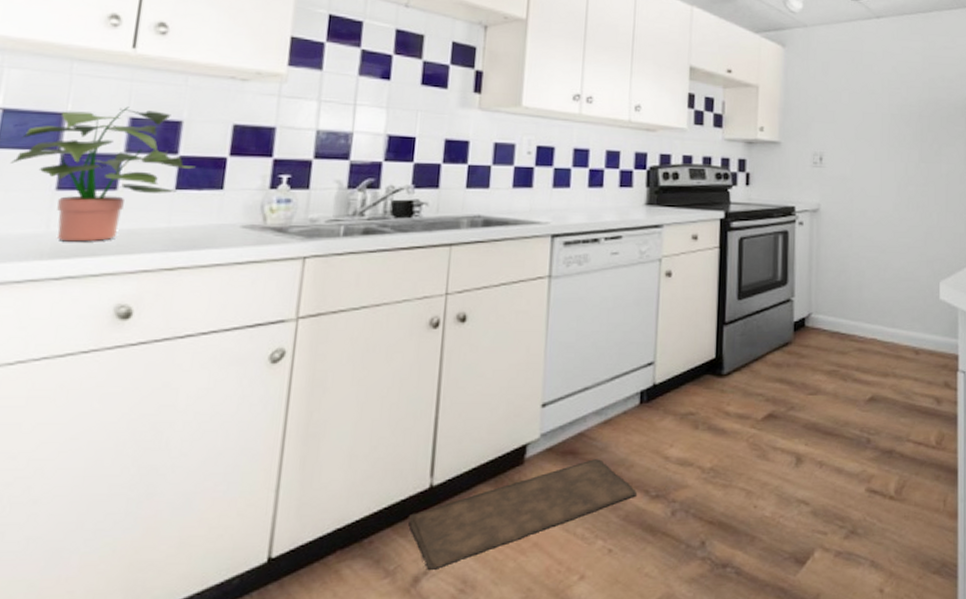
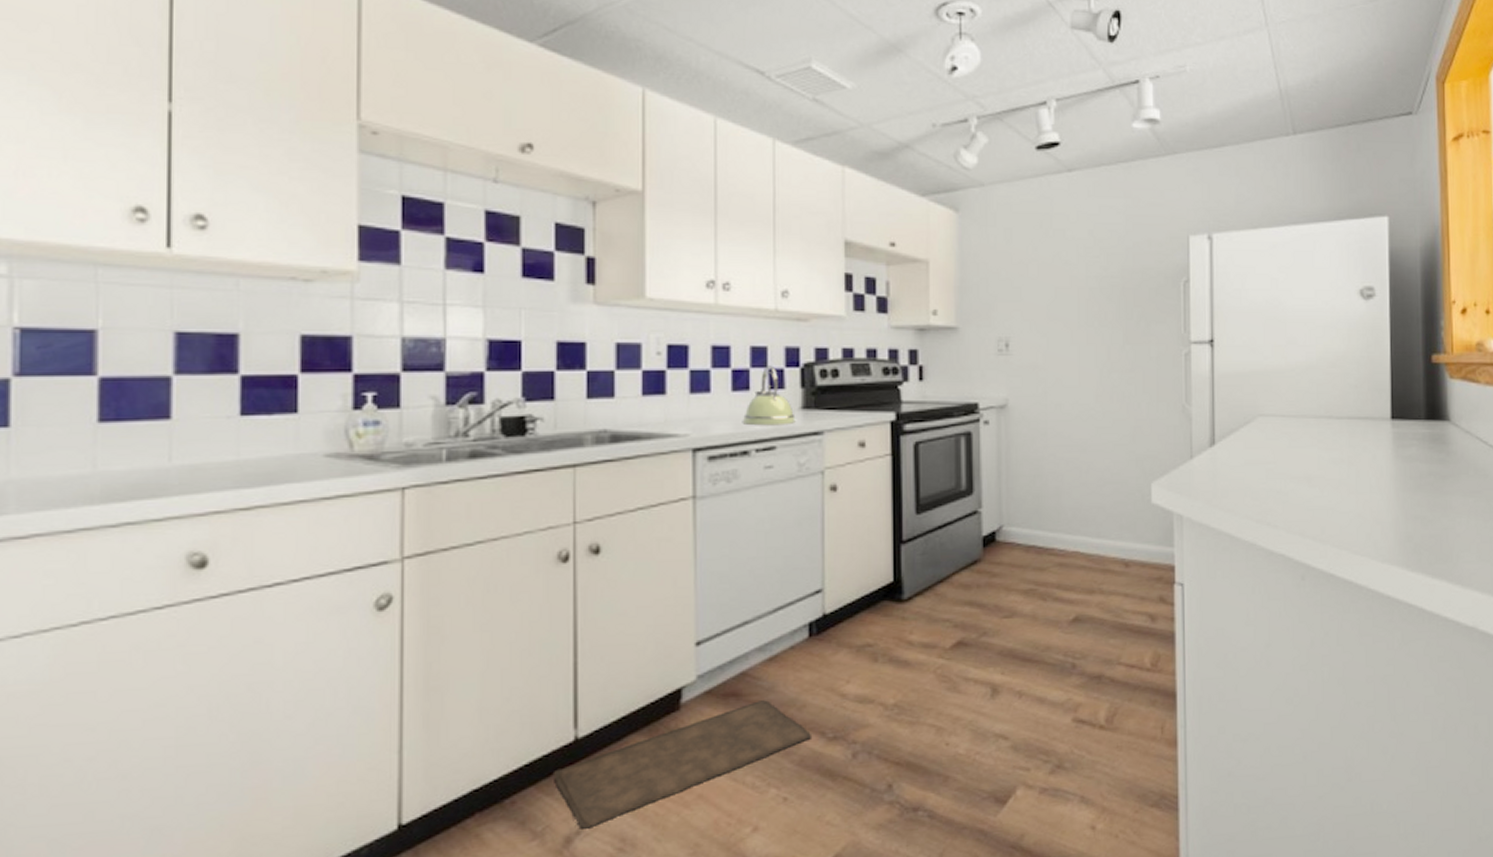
potted plant: present [11,107,196,242] -> none [40,319,262,482]
kettle: none [594,167,640,219] -> present [742,365,796,426]

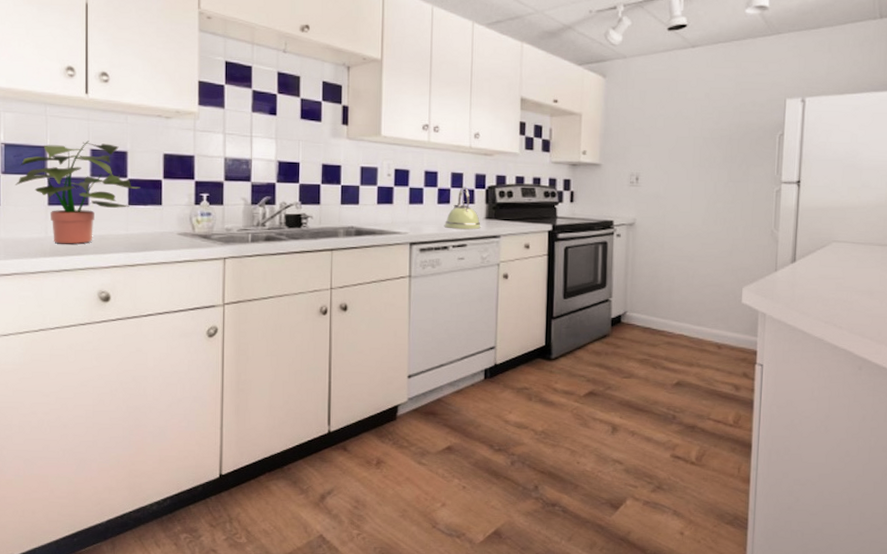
potted plant: none [40,319,262,482] -> present [16,141,141,244]
doormat: present [552,700,813,829] -> none [314,419,484,491]

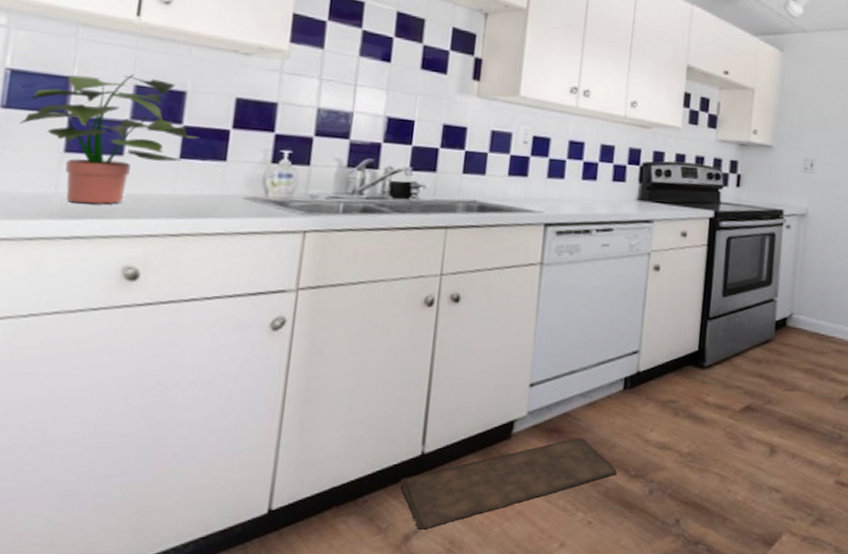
doormat: none [314,419,484,491] -> present [400,438,618,530]
kettle: present [444,187,481,230] -> none [587,161,632,213]

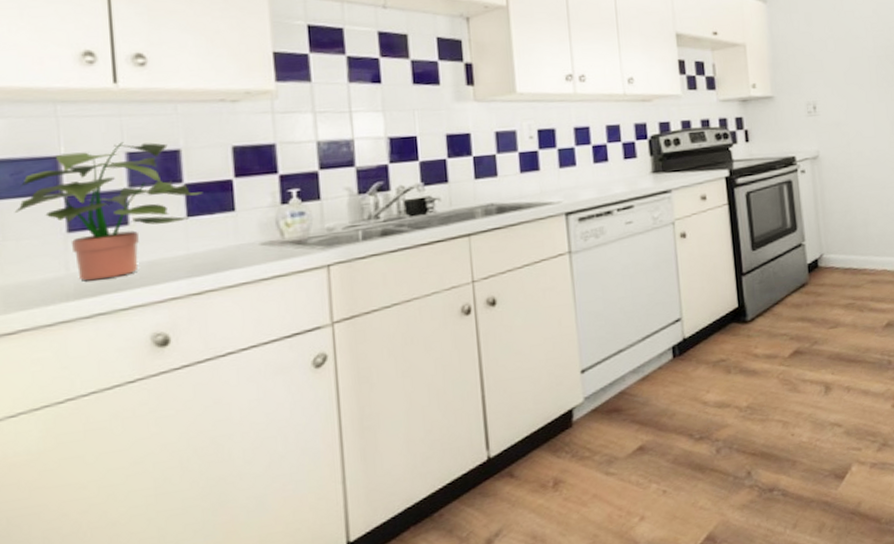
doormat: present [400,438,618,530] -> none [471,412,683,532]

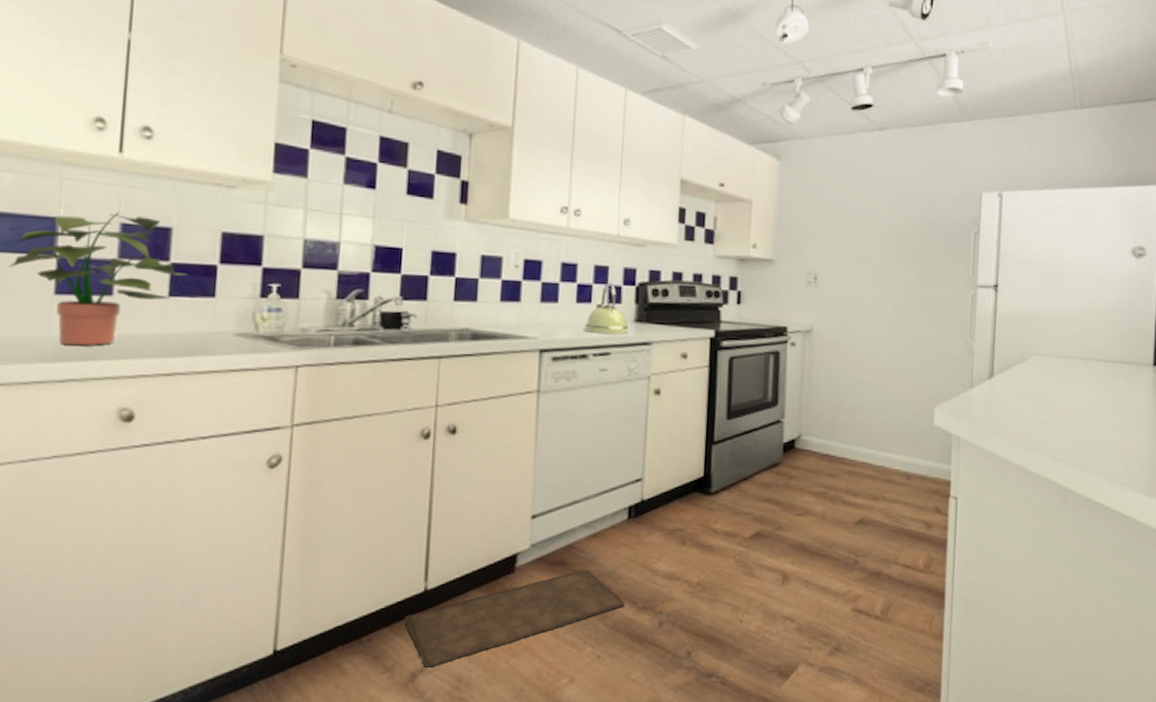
doormat: none [471,412,683,532] -> present [404,570,626,667]
kettle: none [604,140,648,191] -> present [583,283,629,335]

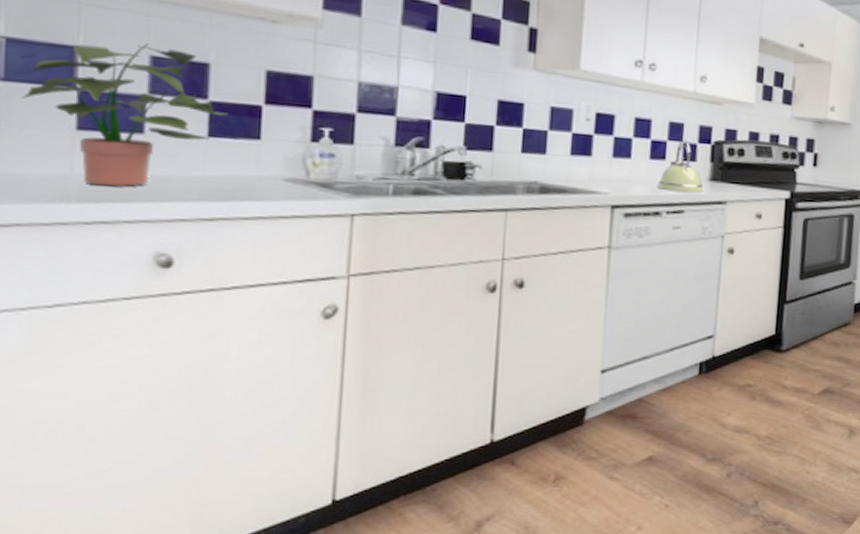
doormat: present [404,570,626,667] -> none [469,423,695,516]

